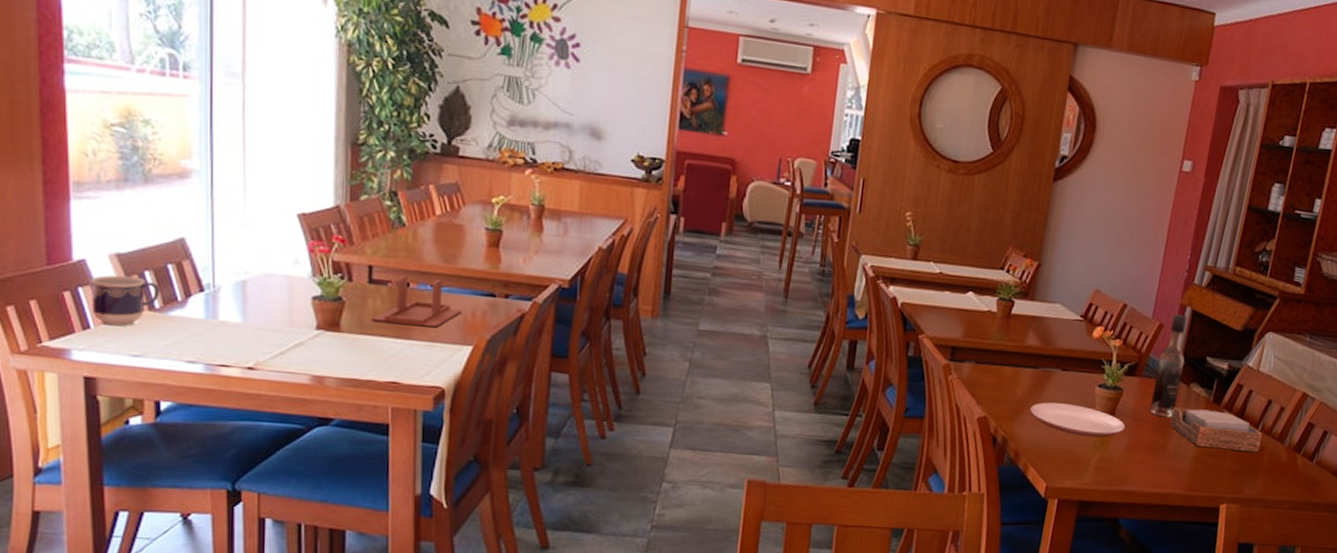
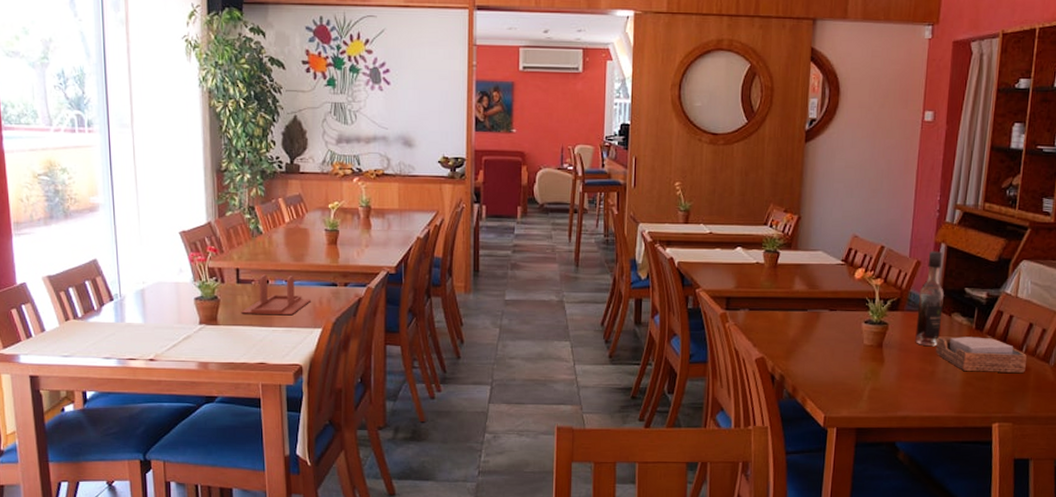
cup: present [91,275,159,327] -> none [31,293,81,334]
plate: present [1030,402,1126,438] -> none [803,340,894,369]

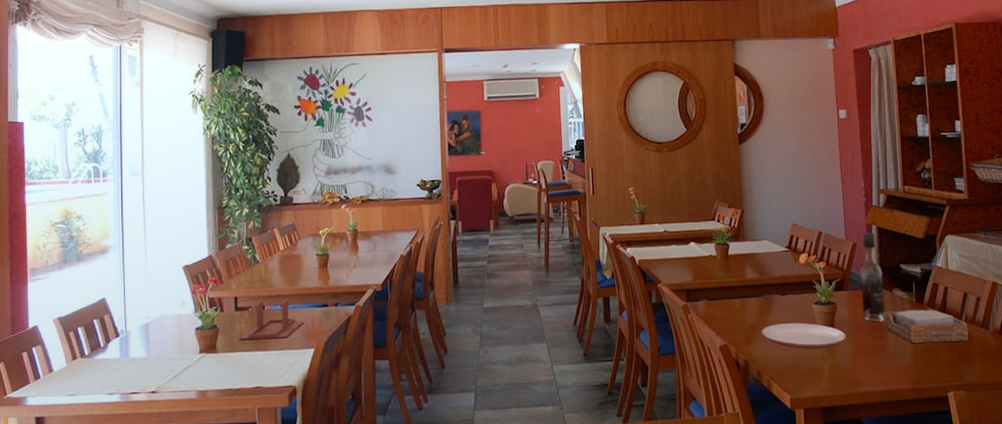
plate: none [803,340,894,369] -> present [762,322,846,349]

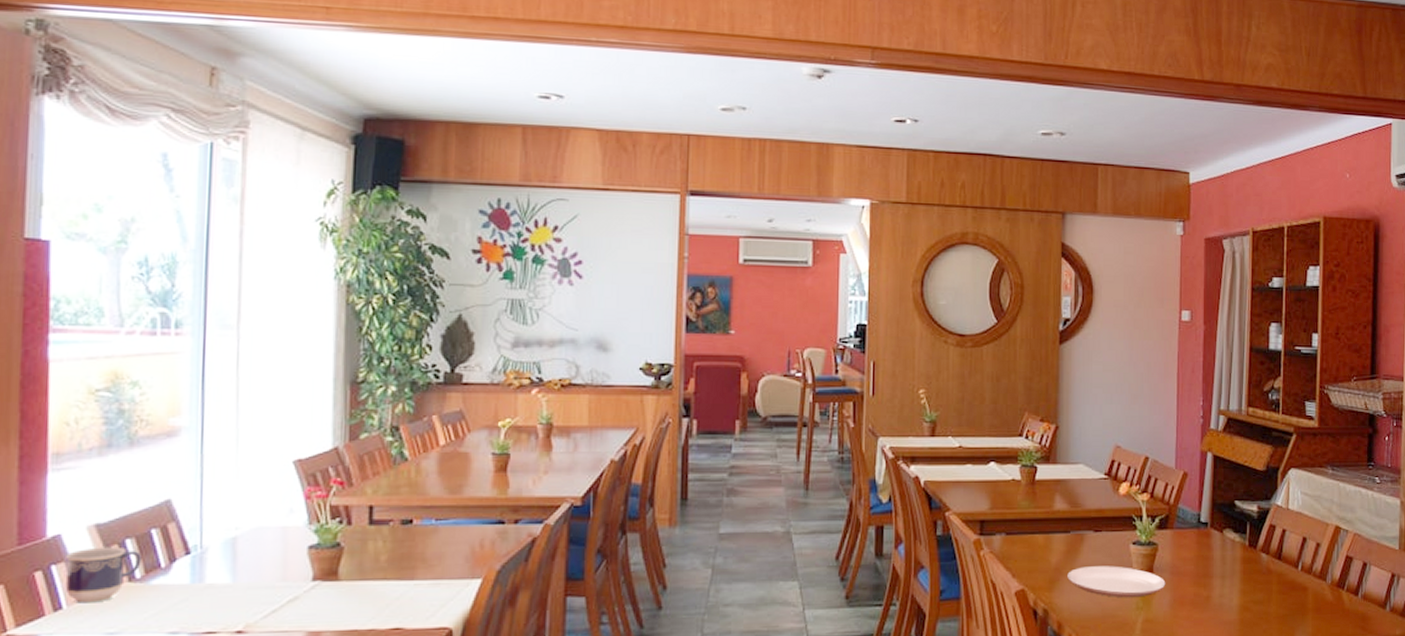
cup: none [41,333,88,374] -> present [65,546,141,604]
napkin holder: present [239,300,304,340] -> none [372,512,469,565]
bottle: present [860,232,885,322] -> none [1187,461,1214,568]
napkin holder: present [882,309,969,344] -> none [1209,555,1304,595]

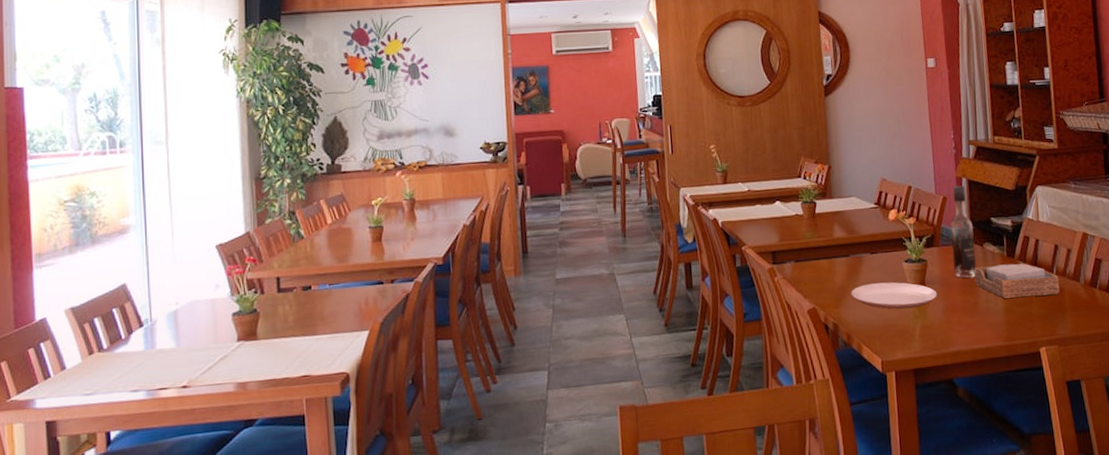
cup: present [65,546,141,604] -> none [51,324,107,372]
bottle: none [1187,461,1214,568] -> present [950,185,976,279]
napkin holder: none [1209,555,1304,595] -> present [974,263,1060,299]

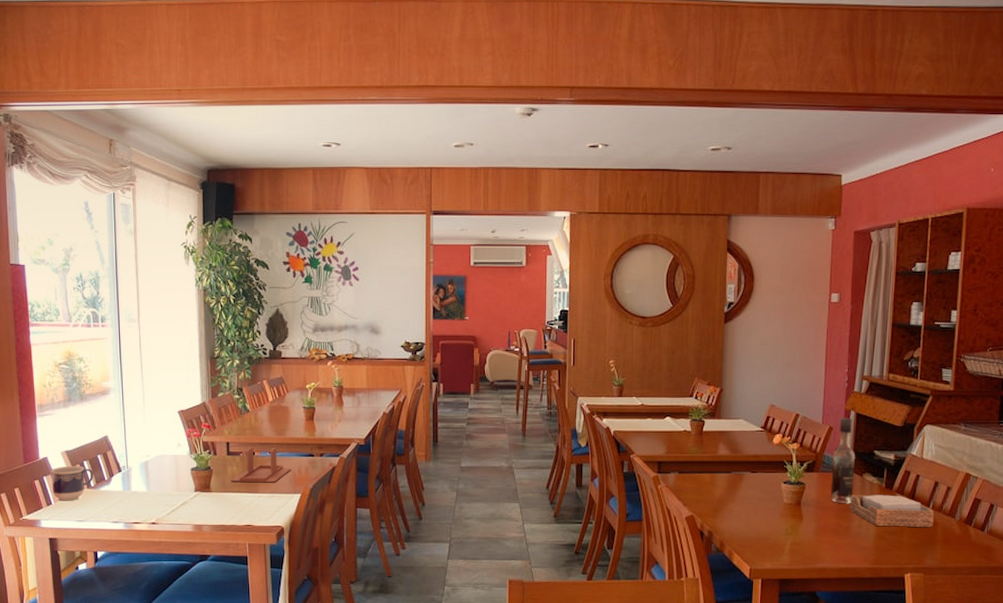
cup: none [51,324,107,372] -> present [51,466,93,501]
napkin holder: none [282,278,356,325] -> present [231,447,291,483]
plate: present [851,282,938,309] -> none [729,500,811,525]

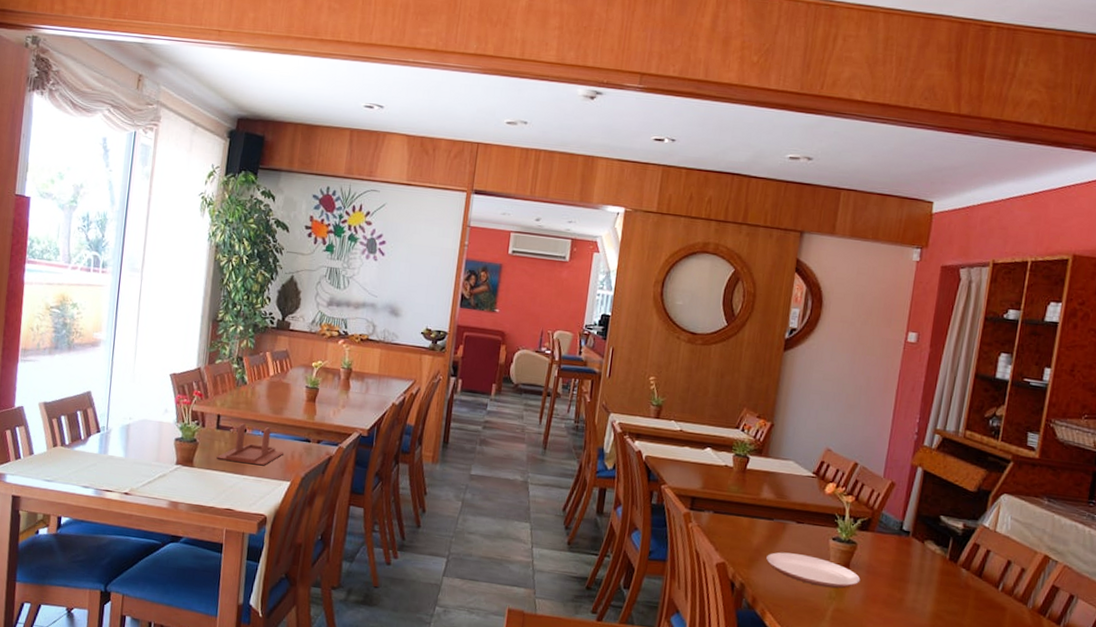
cup: present [51,466,93,501] -> none [23,418,70,458]
plate: none [729,500,811,525] -> present [766,552,861,589]
bottle: present [831,418,855,504] -> none [884,473,919,573]
napkin holder: present [849,495,935,528] -> none [905,563,1004,613]

